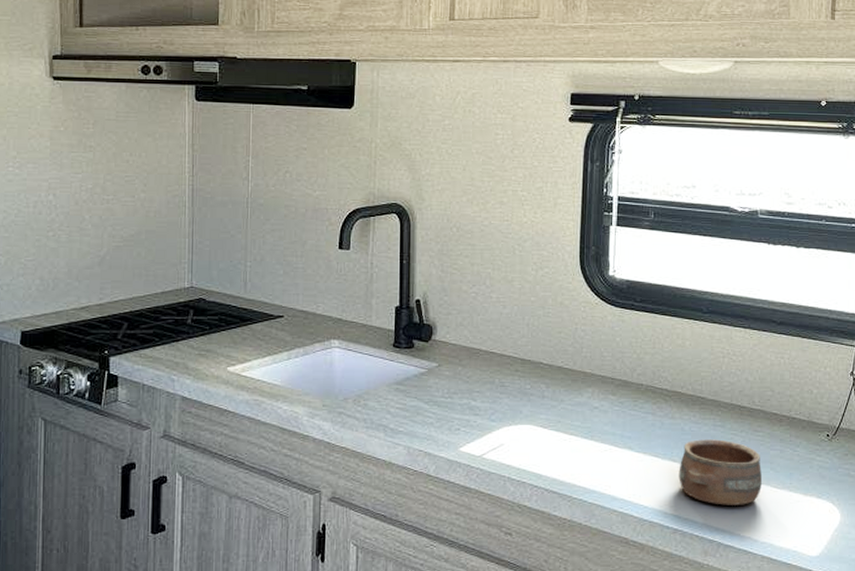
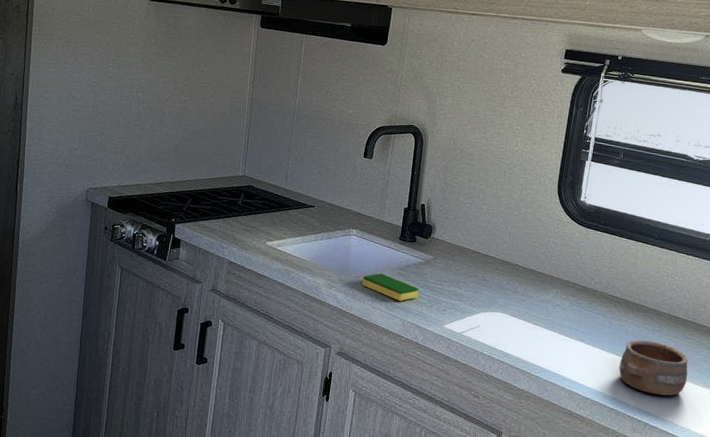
dish sponge: none [353,392,423,424] -> present [362,273,419,301]

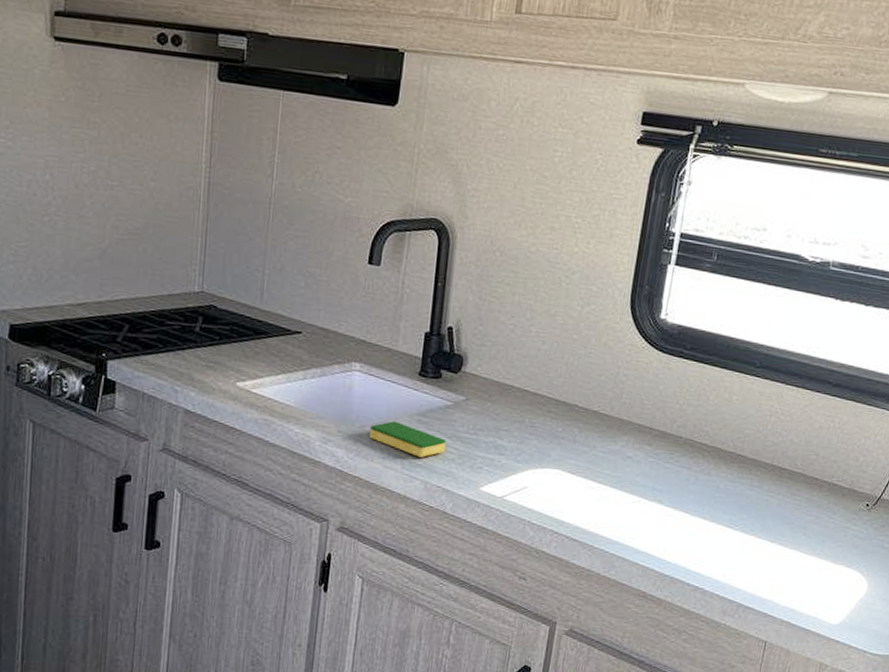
pottery: present [619,339,688,396] -> none [706,498,795,569]

